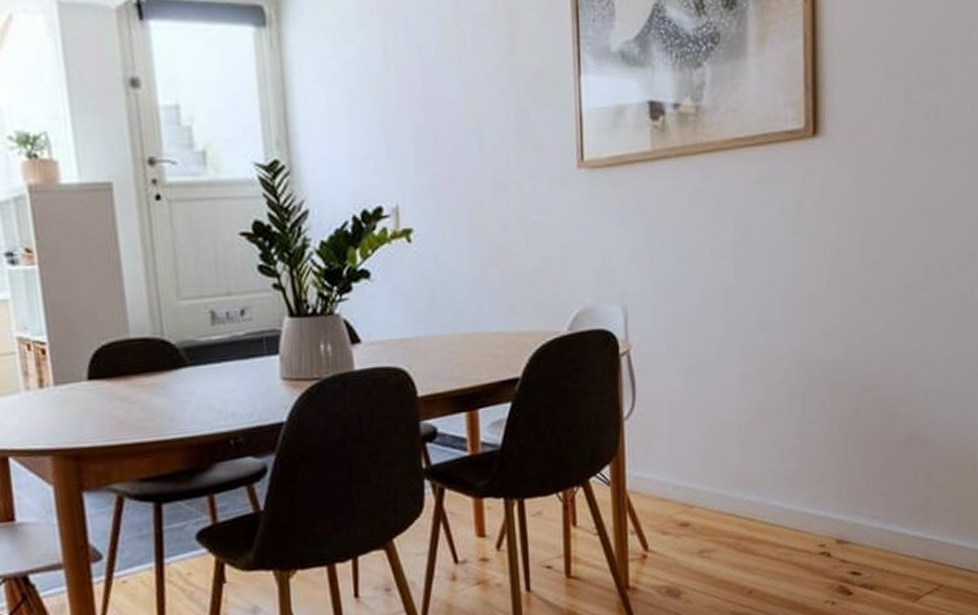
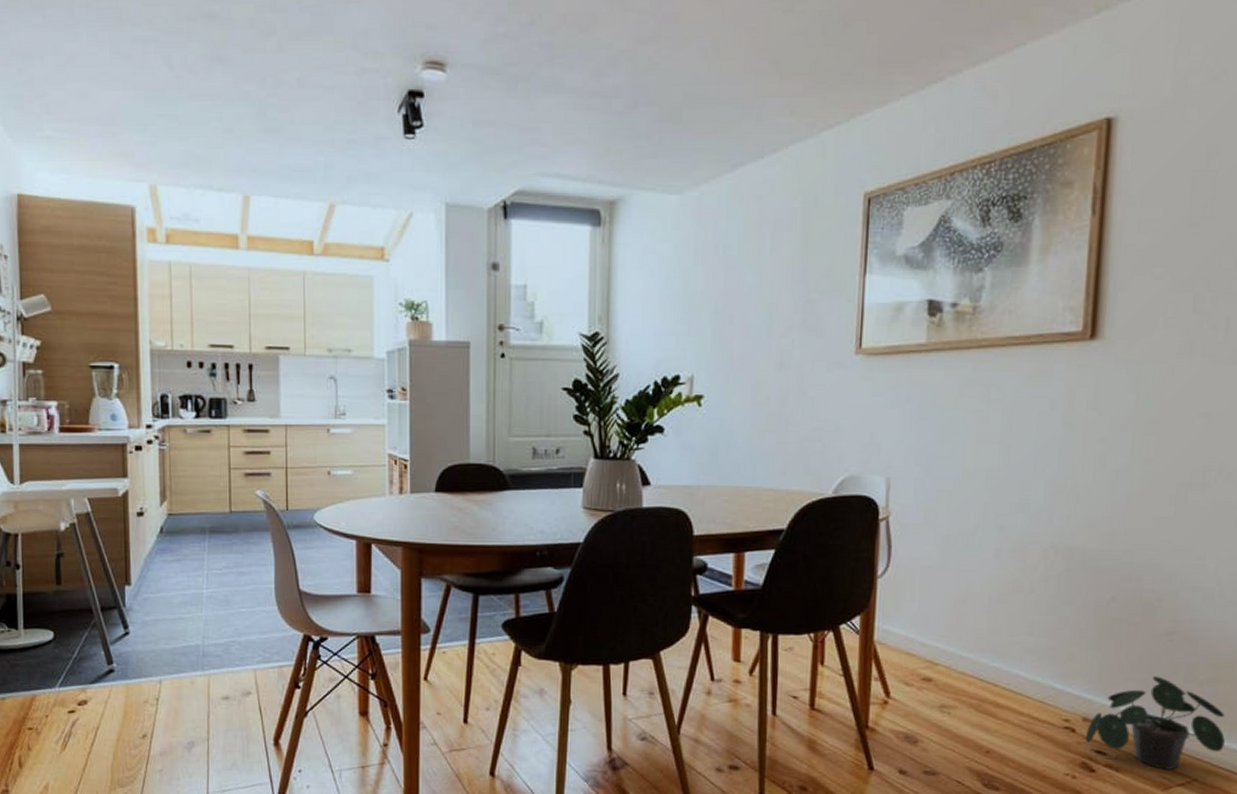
potted plant: none [842,485,964,580] -> present [1086,676,1225,770]

